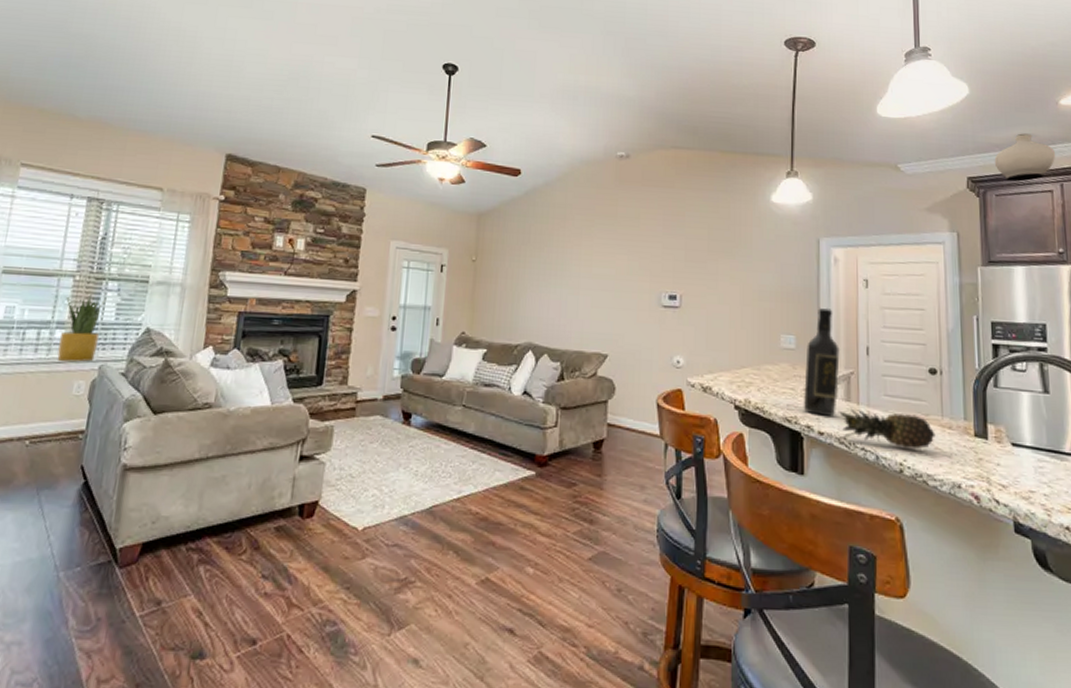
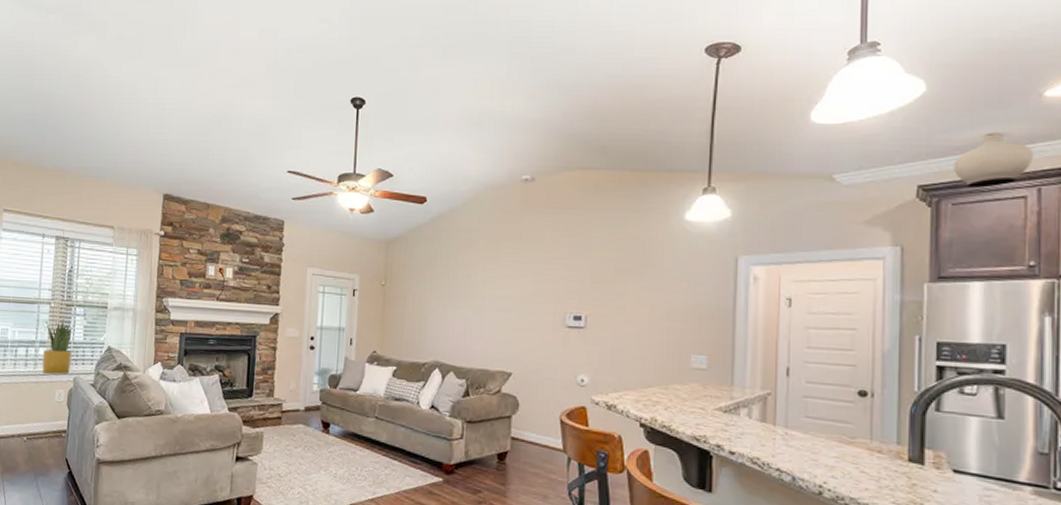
wine bottle: present [803,307,840,416] -> none [713,327,756,436]
fruit: present [838,408,936,450] -> none [751,429,862,473]

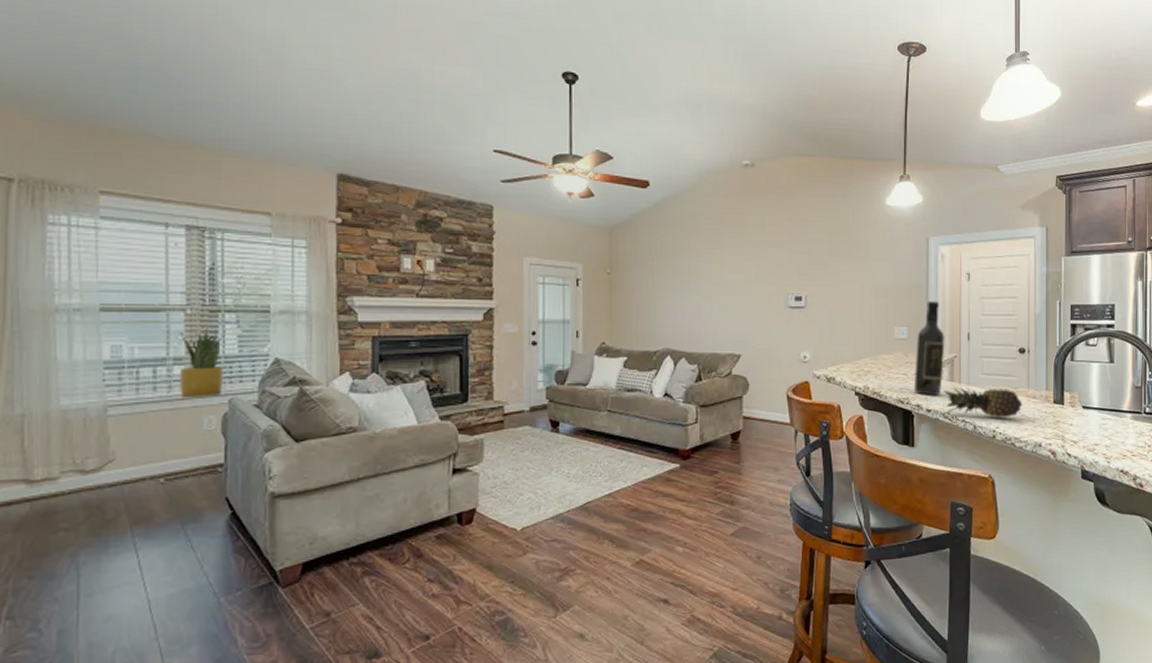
wine bottle: none [713,327,756,436] -> present [913,300,945,395]
fruit: none [751,429,862,473] -> present [943,387,1022,418]
ceramic jug: present [953,134,1035,188] -> none [1079,135,1131,179]

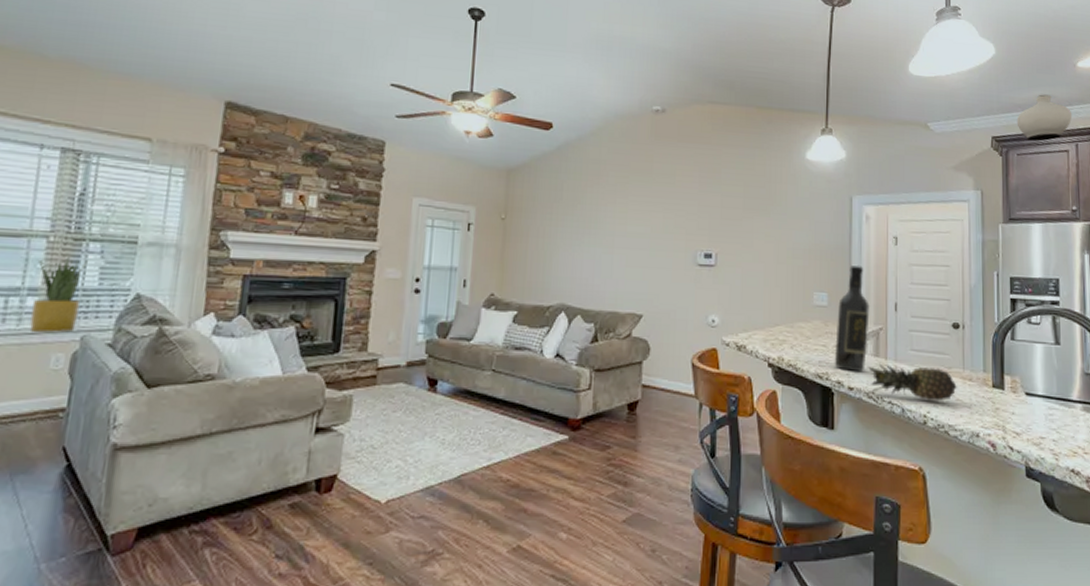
ceramic jug: none [1079,135,1131,179] -> present [1016,95,1073,142]

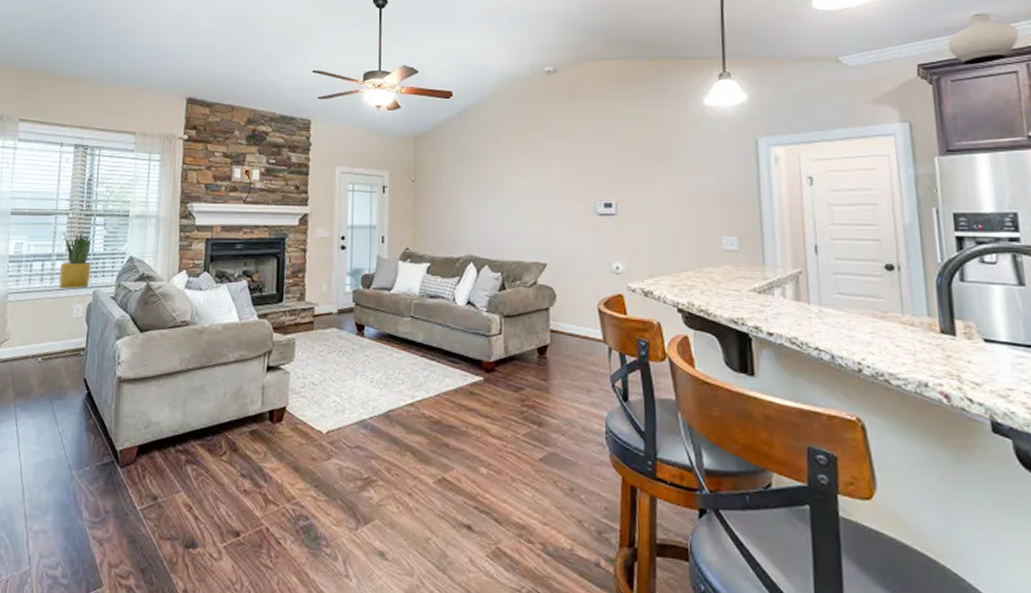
wine bottle: present [834,264,870,371] -> none [749,207,786,316]
fruit: present [867,363,957,402] -> none [787,308,896,348]

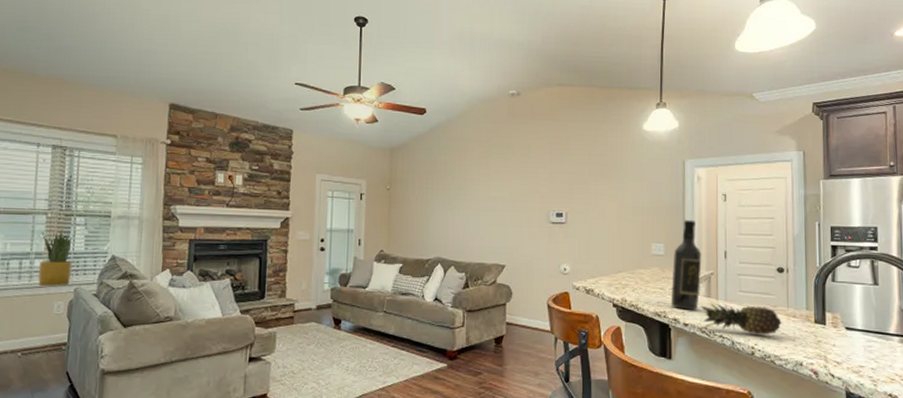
wine bottle: none [749,207,786,316] -> present [670,219,702,310]
fruit: none [787,308,896,348] -> present [700,303,782,336]
ceramic jug: present [947,15,1020,65] -> none [836,63,890,105]

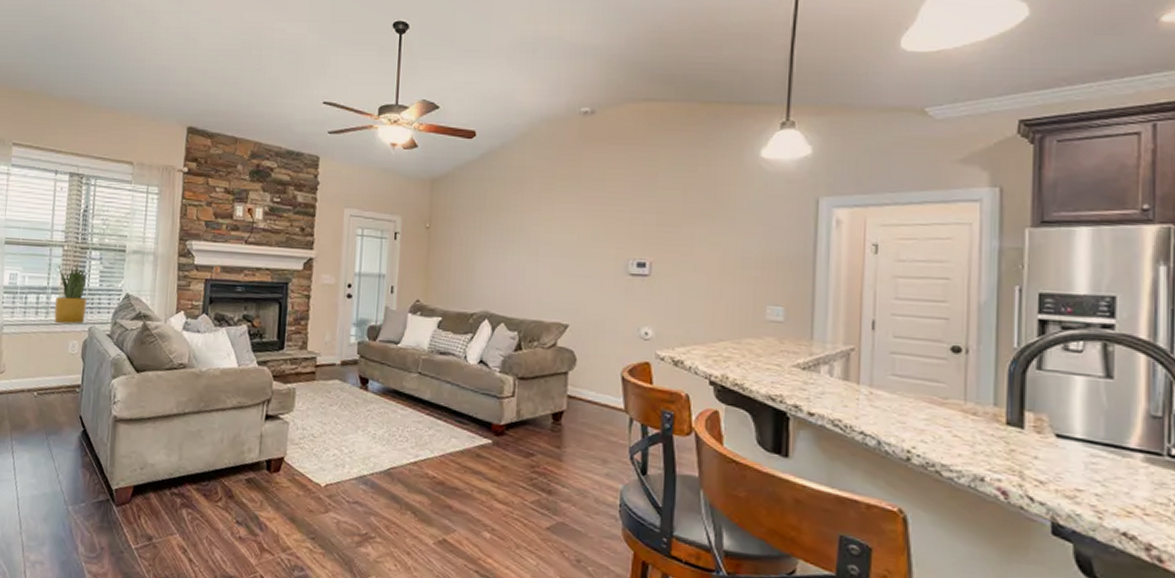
wine bottle: present [670,219,702,310] -> none [790,276,838,396]
fruit: present [700,303,782,336] -> none [832,388,955,437]

